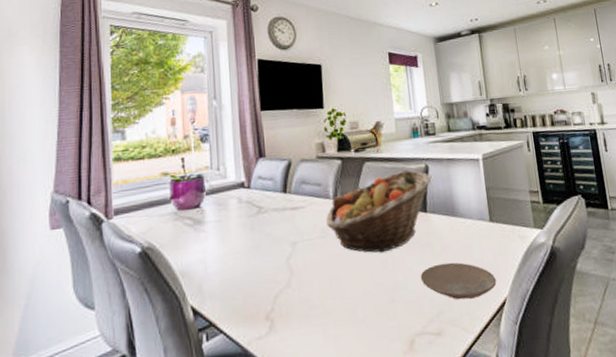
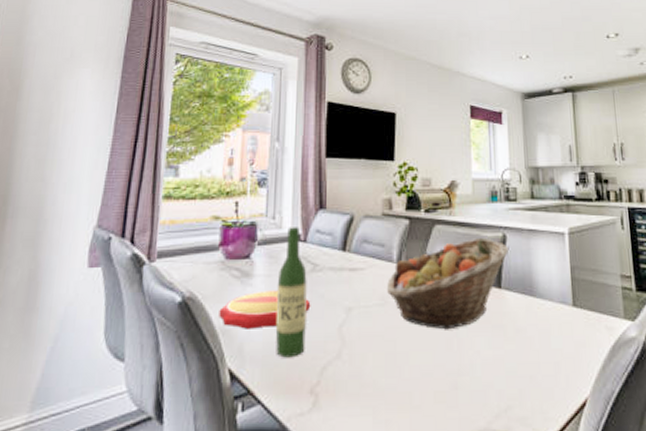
plate: none [177,233,260,270] -> present [219,290,311,329]
wine bottle: none [227,175,258,292] -> present [276,227,307,358]
plate: present [420,262,497,300] -> none [488,349,577,395]

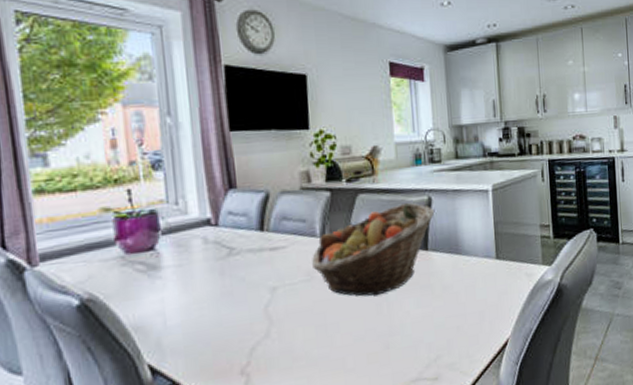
plate: present [219,290,311,329] -> none [127,279,232,324]
wine bottle: present [276,227,307,358] -> none [190,210,230,346]

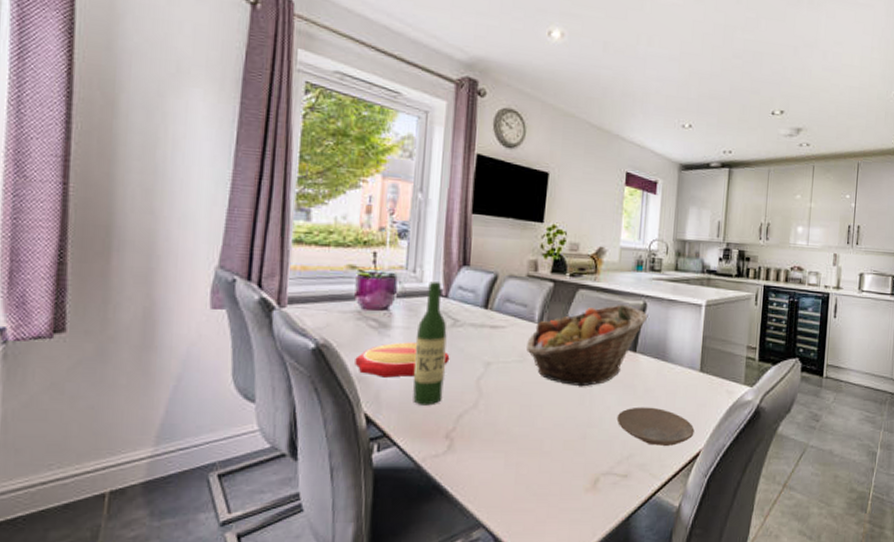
plate: none [127,279,232,324] -> present [355,342,450,378]
wine bottle: none [190,210,230,346] -> present [413,281,447,406]
plate: none [418,303,500,343] -> present [616,407,695,446]

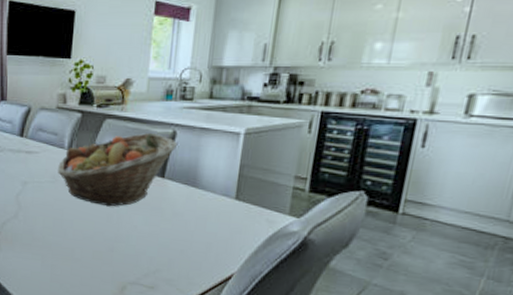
plate: present [616,407,695,446] -> none [143,228,227,267]

